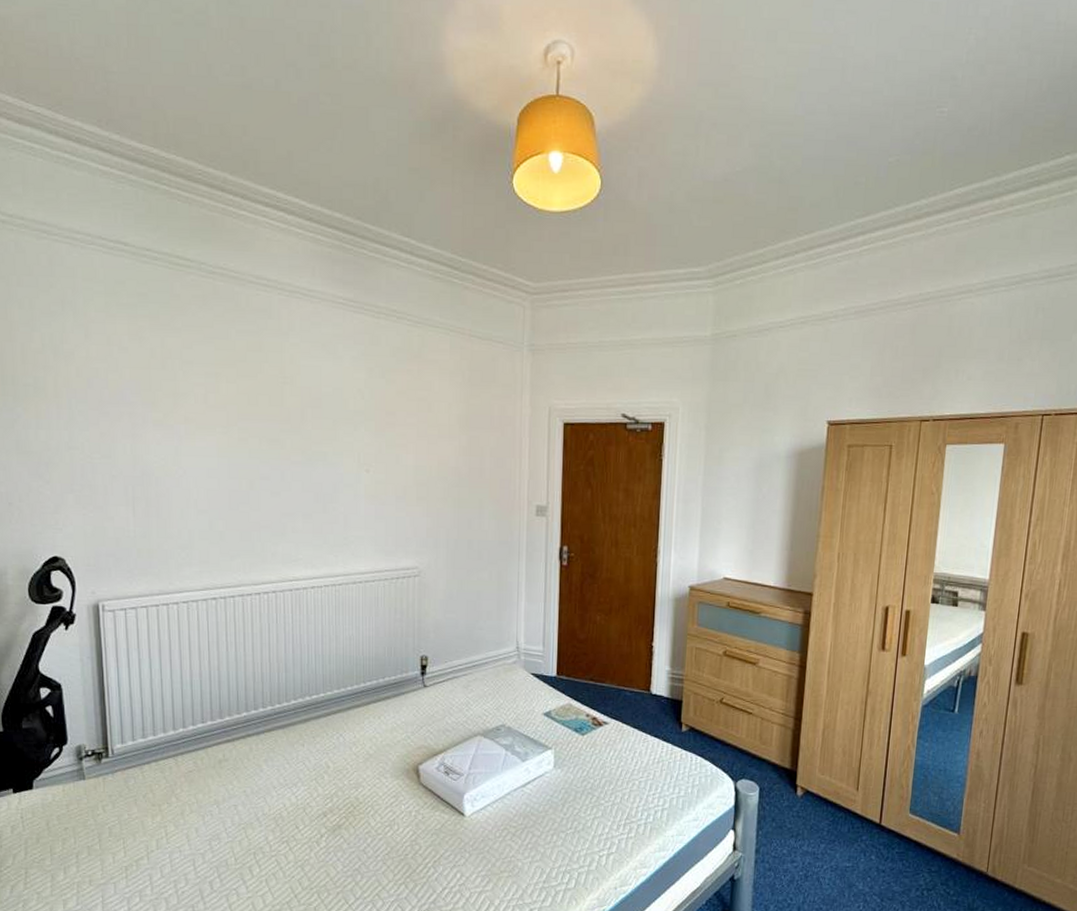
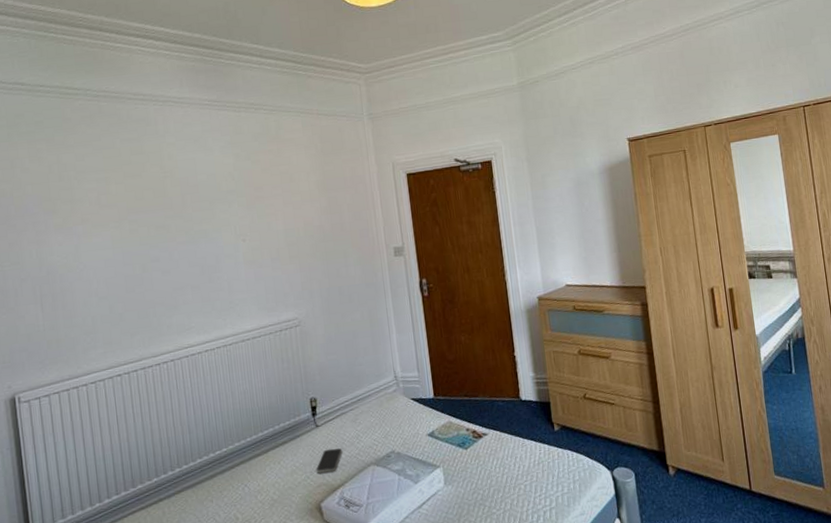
mobile phone: none [418,711,449,736] -> present [316,448,343,473]

